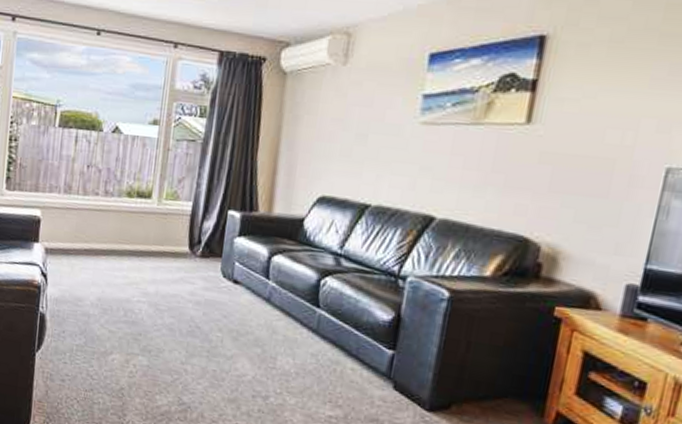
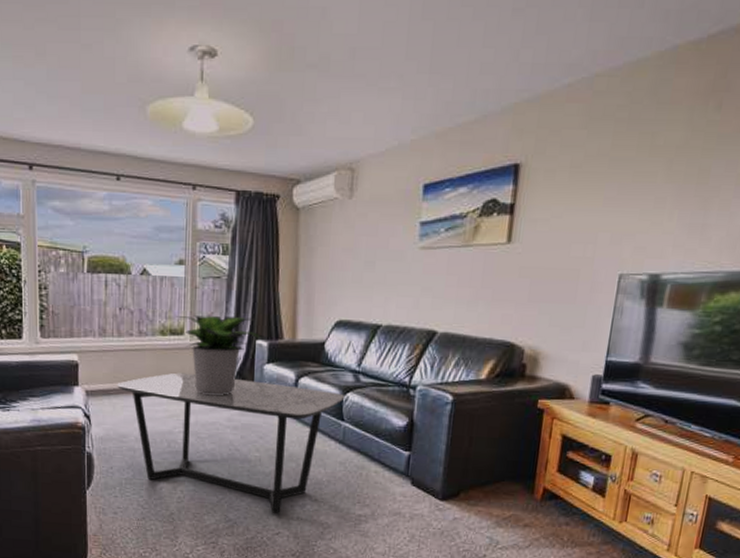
coffee table: none [77,237,323,406] -> present [117,372,345,516]
potted plant: none [144,178,242,267] -> present [175,315,269,396]

